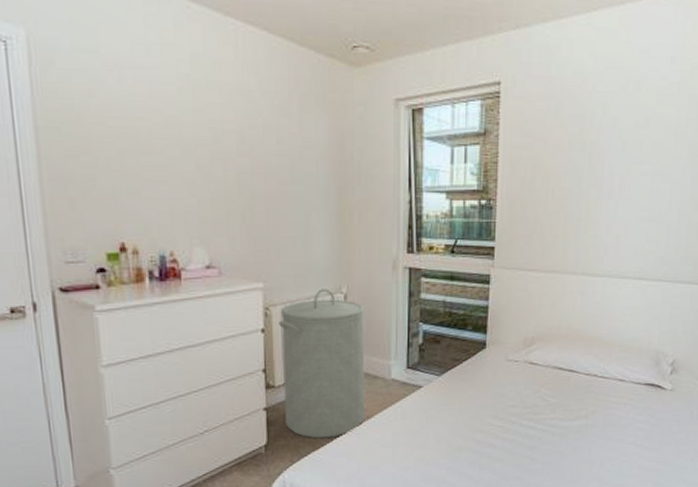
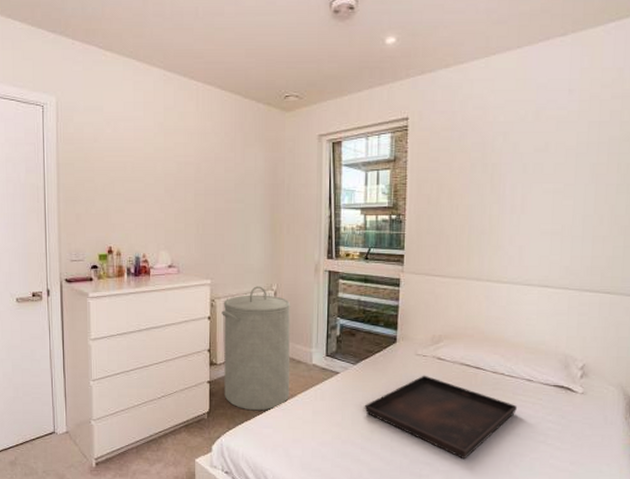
serving tray: none [450,382,609,470] -> present [364,375,517,460]

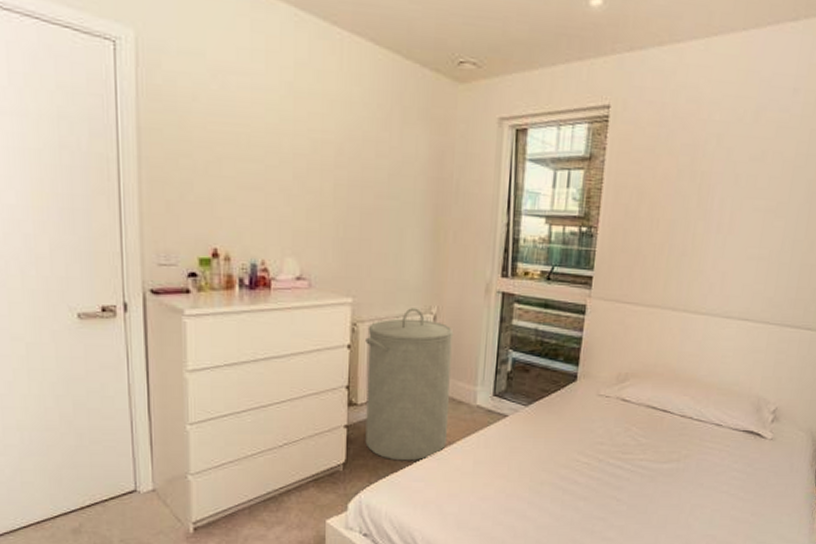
serving tray: present [364,375,517,460] -> none [534,418,703,513]

